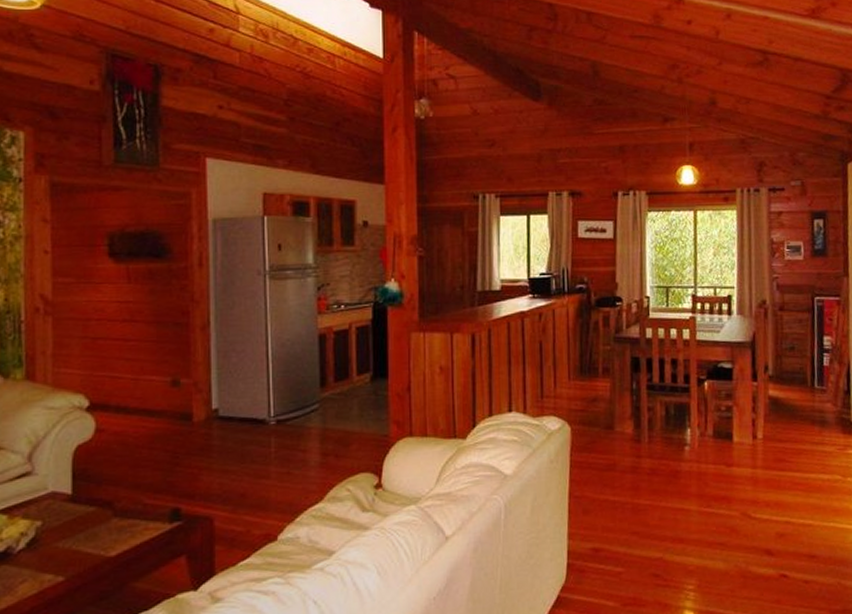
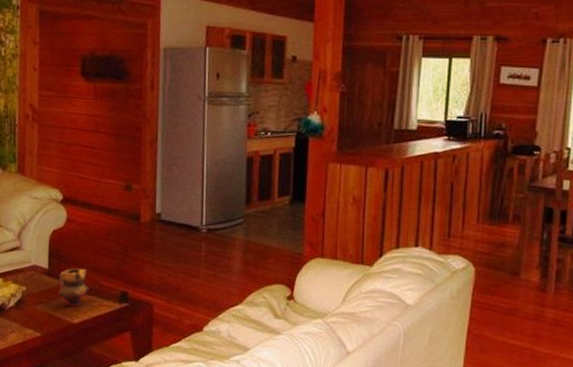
teapot: none [86,488,129,536] -> present [57,268,89,307]

